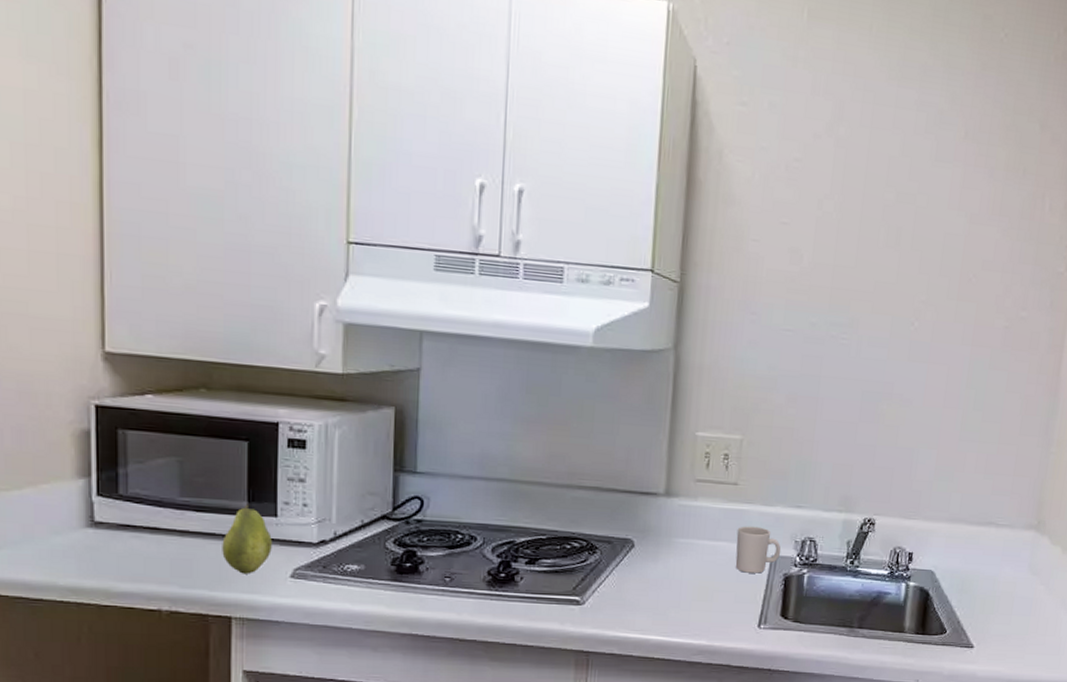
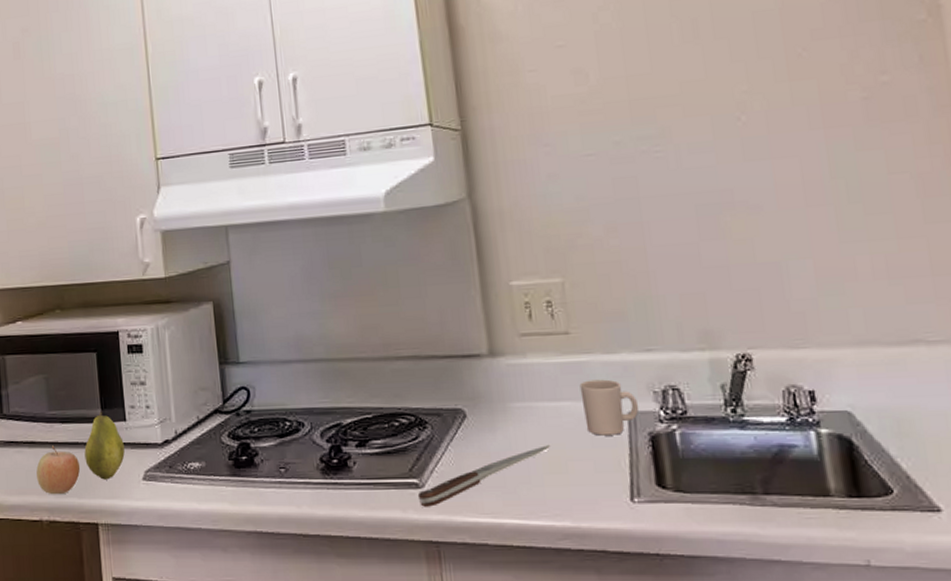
fruit: none [158,534,216,586] -> present [36,445,81,495]
kitchen knife: none [576,577,702,622] -> present [417,445,550,507]

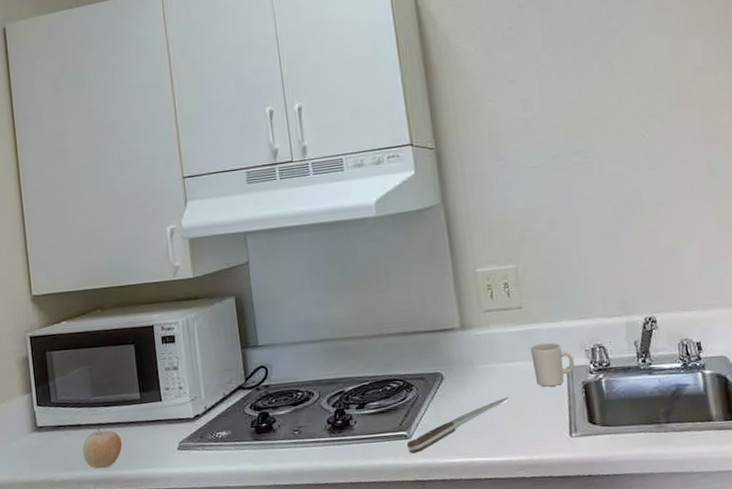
fruit: present [84,410,125,480] -> none [125,393,161,453]

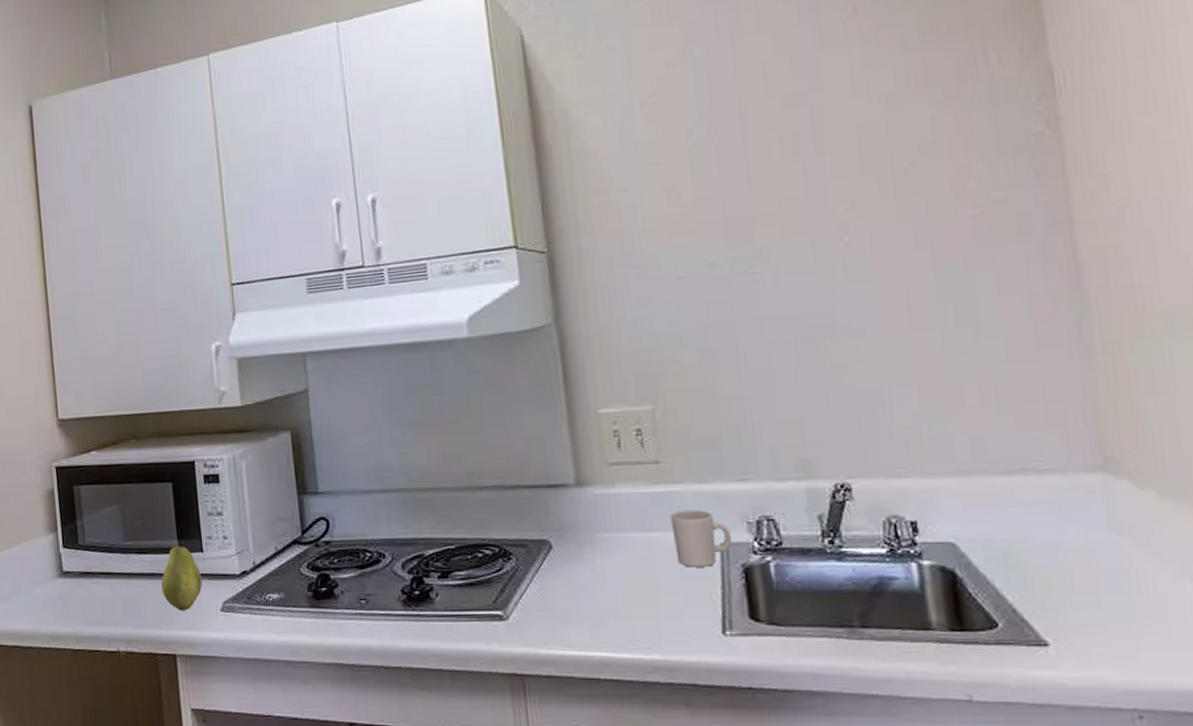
fruit: present [82,426,123,469] -> none [113,576,158,626]
fruit: none [125,393,161,453] -> present [161,541,202,611]
kitchen knife: present [406,397,509,454] -> none [501,577,639,639]

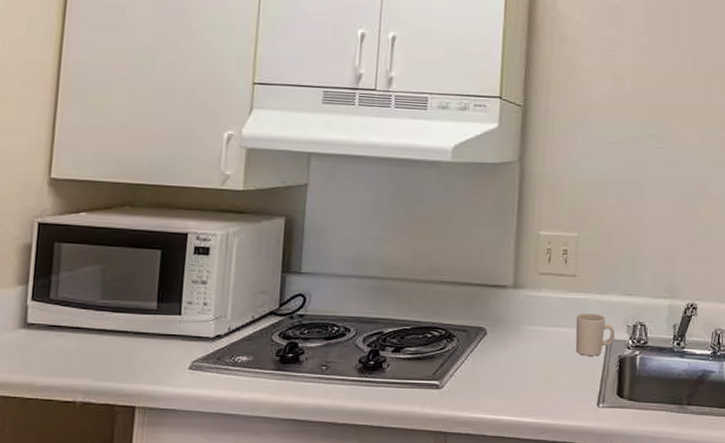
fruit: present [161,541,202,611] -> none [132,303,175,367]

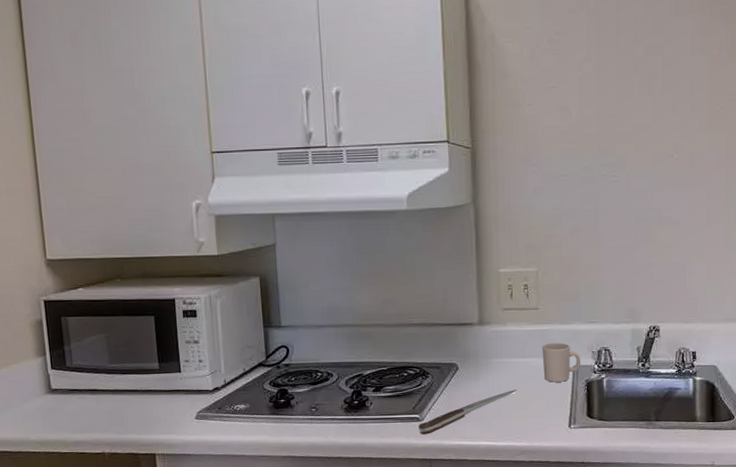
kitchen knife: none [436,360,546,404] -> present [418,389,517,435]

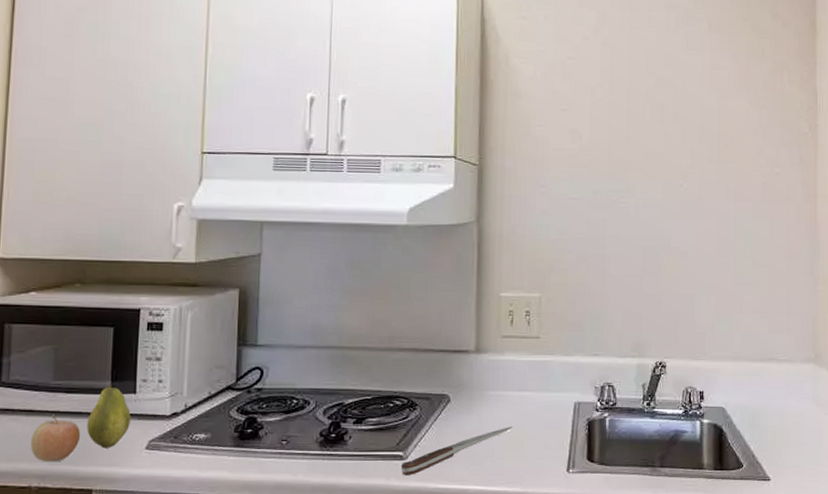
fruit: none [98,392,140,433] -> present [31,414,81,462]
fruit: none [143,363,180,419] -> present [87,382,131,448]
mug: present [542,342,581,382] -> none [541,376,583,420]

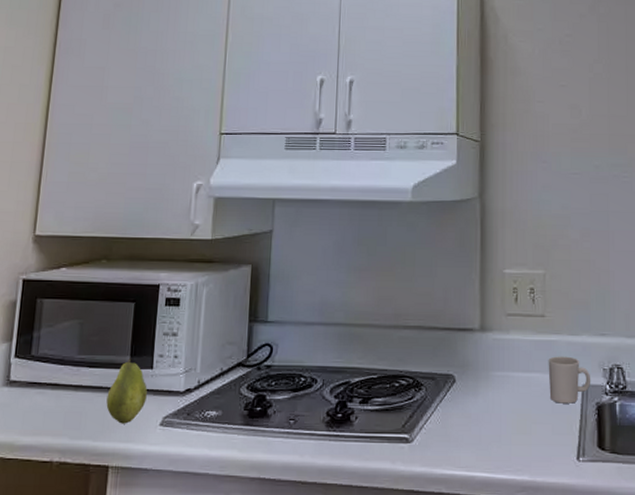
fruit: present [31,414,81,462] -> none [54,388,101,437]
kitchen knife: present [400,426,512,475] -> none [406,410,519,460]
mug: none [541,376,583,420] -> present [548,356,591,404]

